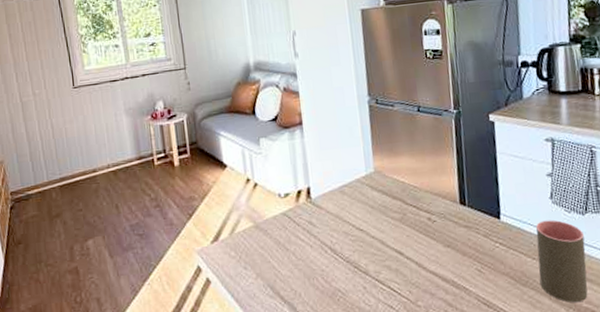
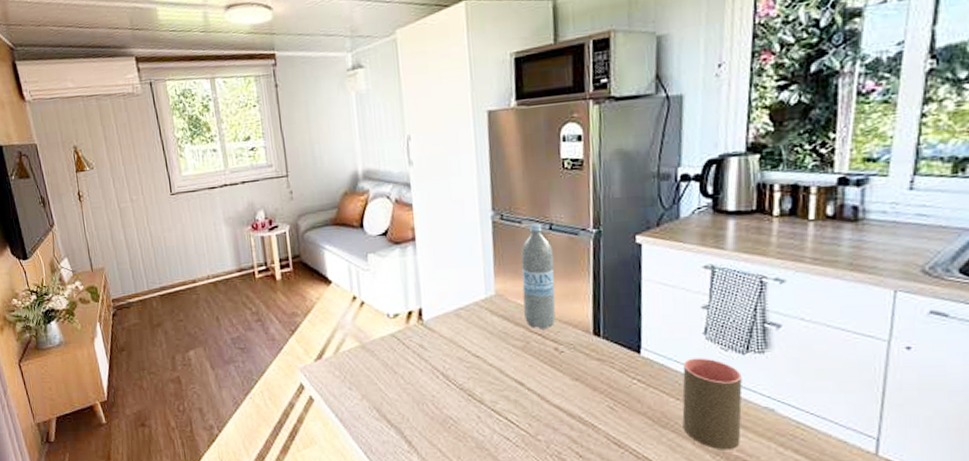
water bottle: none [394,106,427,202] -> present [521,223,556,329]

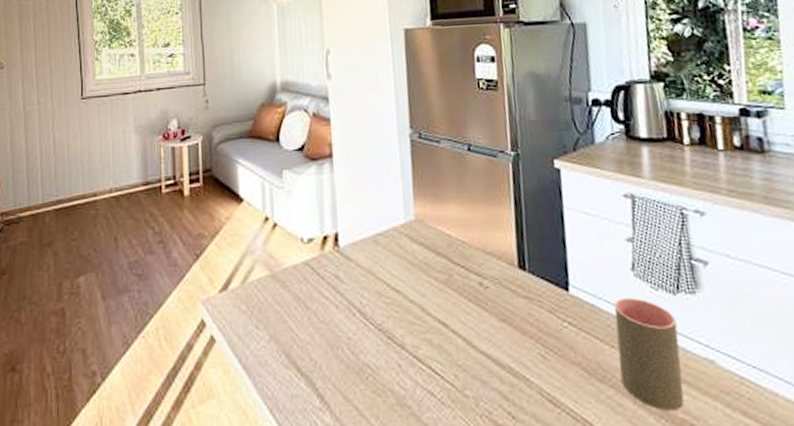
water bottle: present [521,223,556,329] -> none [440,143,479,260]

